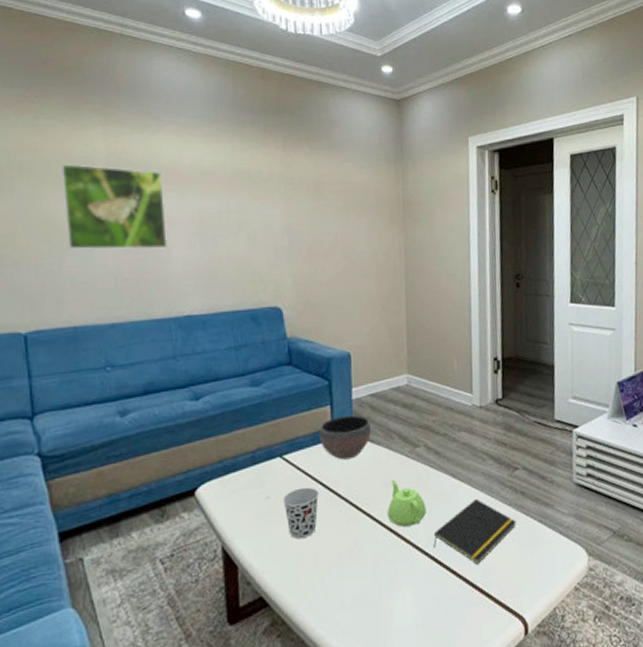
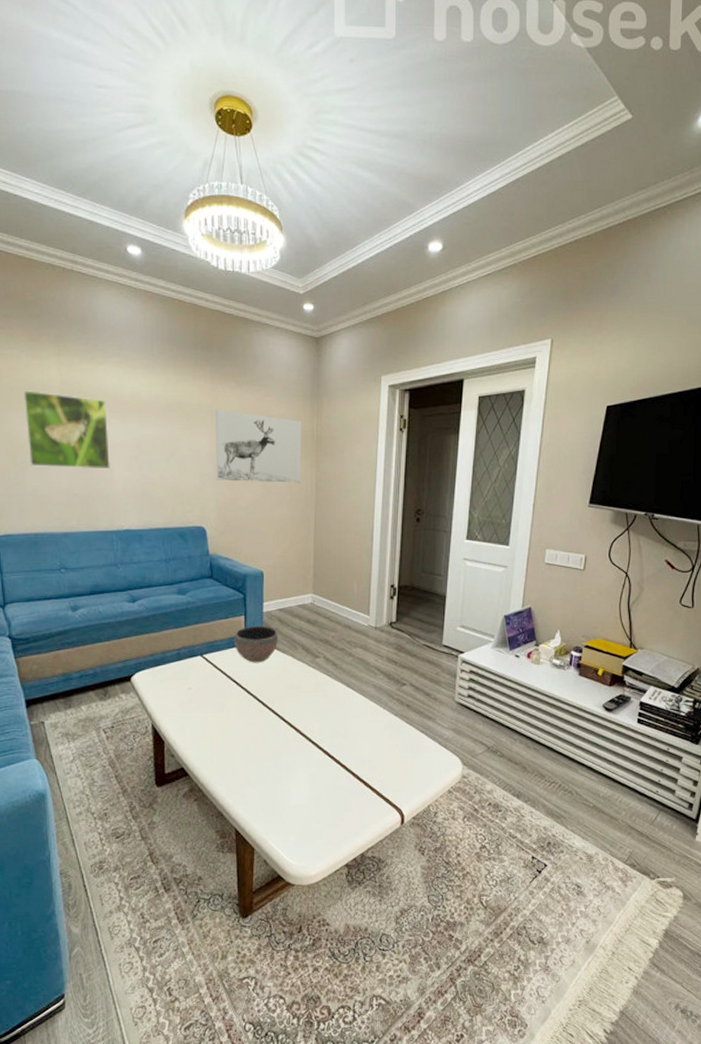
cup: present [283,487,320,539] -> none [202,683,233,725]
wall art: none [289,177,389,255] -> present [215,409,302,483]
teapot: present [388,479,426,527] -> none [289,683,322,724]
notepad: present [433,498,516,565] -> none [327,706,400,762]

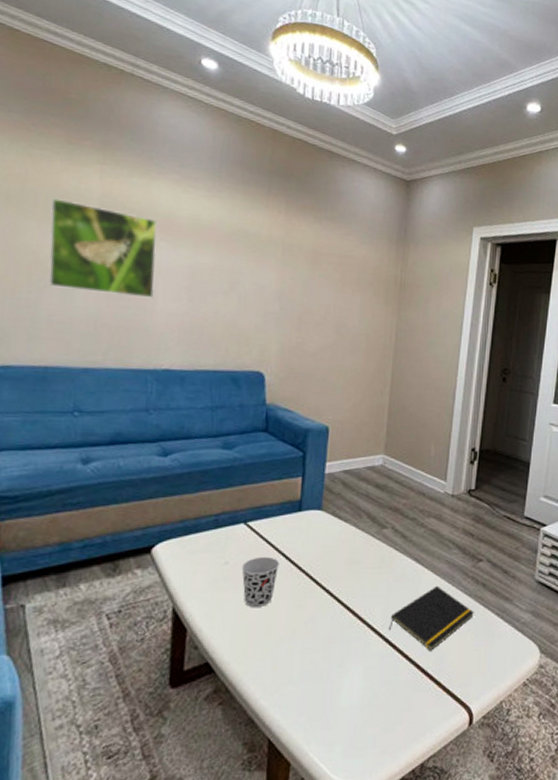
cup: none [202,683,233,725] -> present [241,556,280,608]
wall art: present [215,409,302,483] -> none [282,243,385,331]
bowl: present [233,625,278,663] -> none [286,489,340,533]
notepad: none [327,706,400,762] -> present [389,585,474,651]

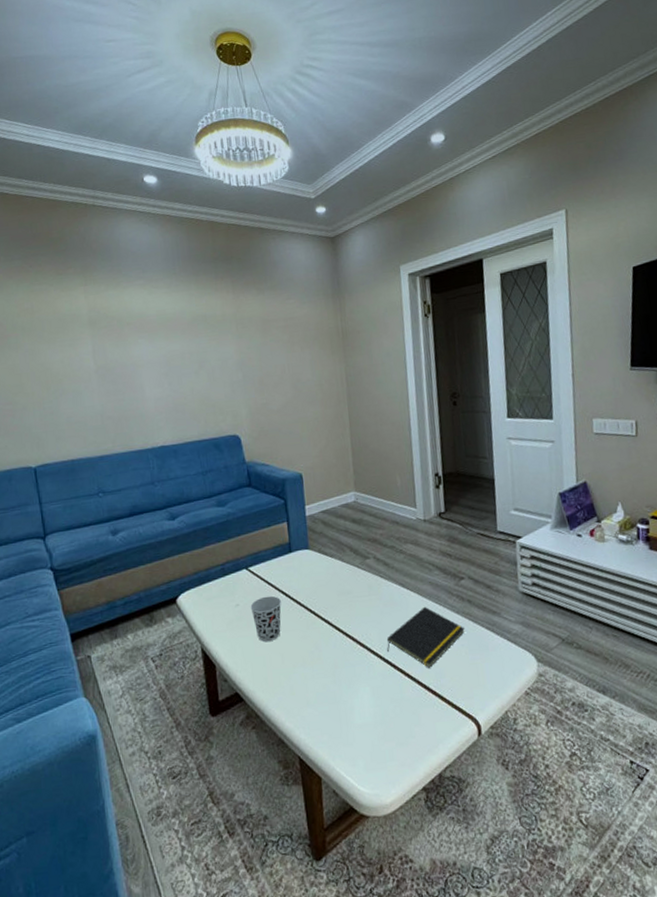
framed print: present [48,198,157,299] -> none [54,321,142,395]

